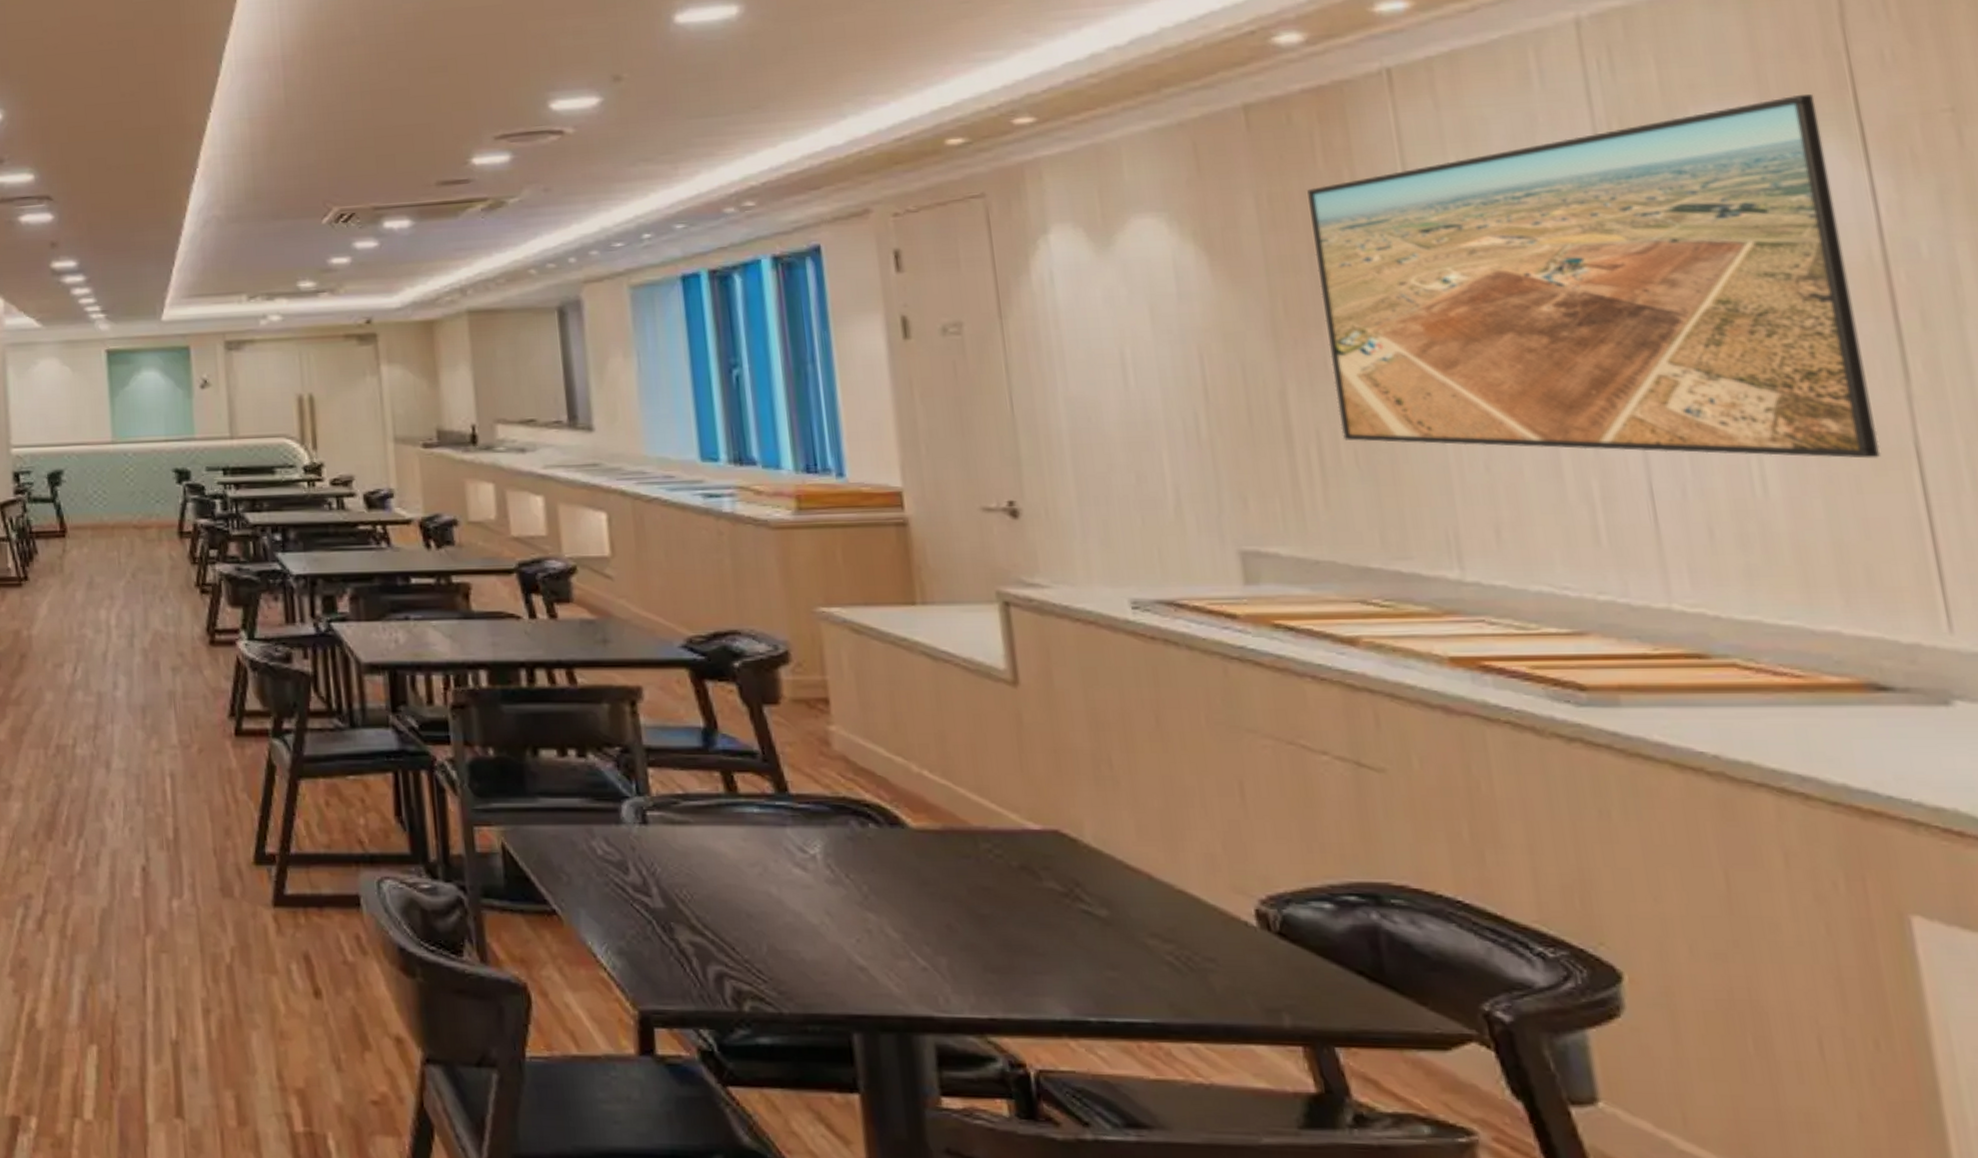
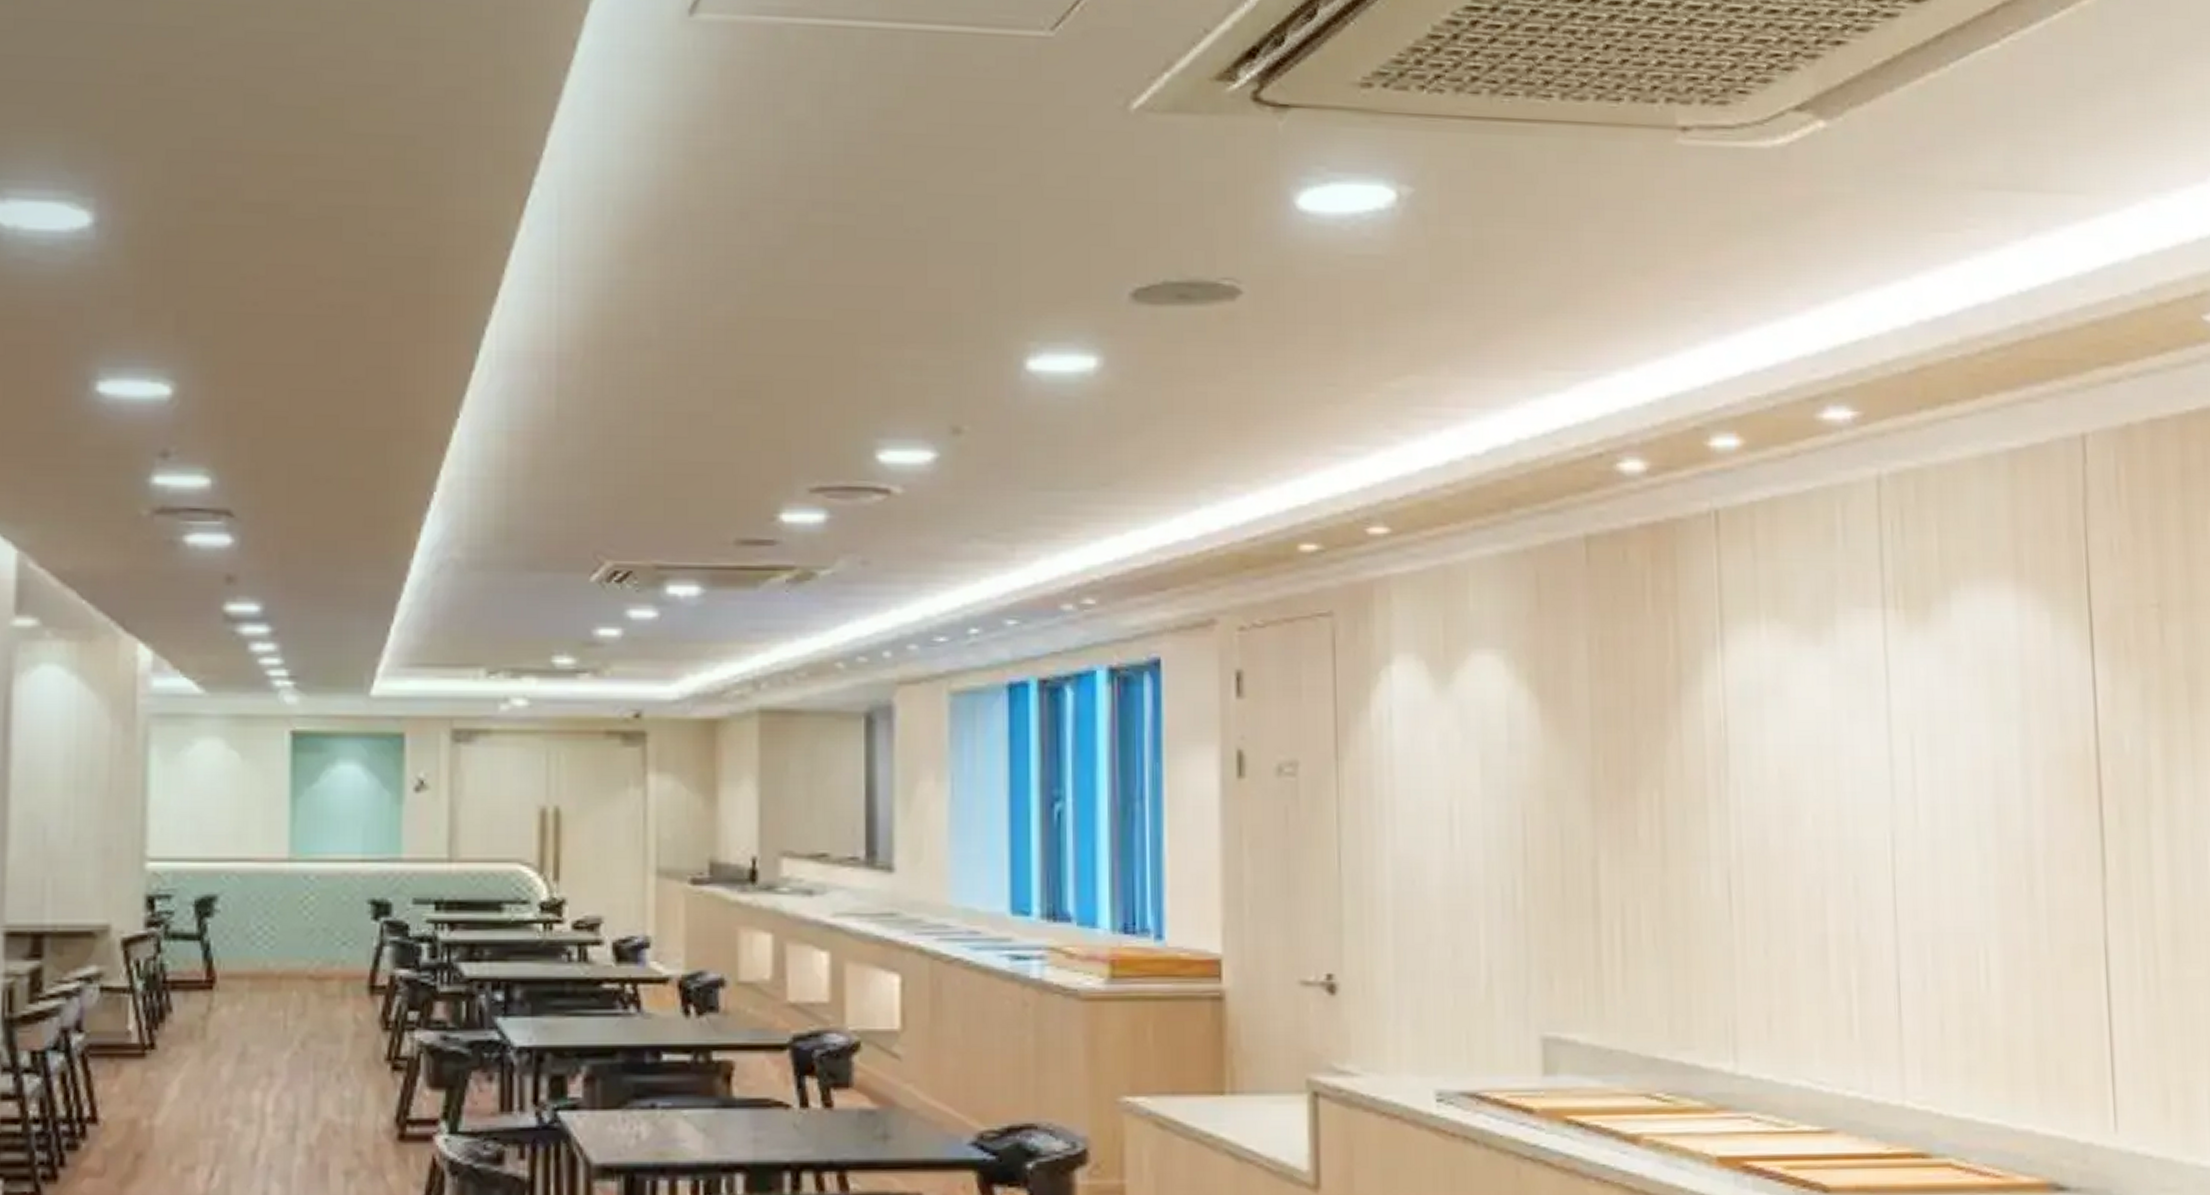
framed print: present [1307,93,1881,459] -> none [1635,577,2079,954]

